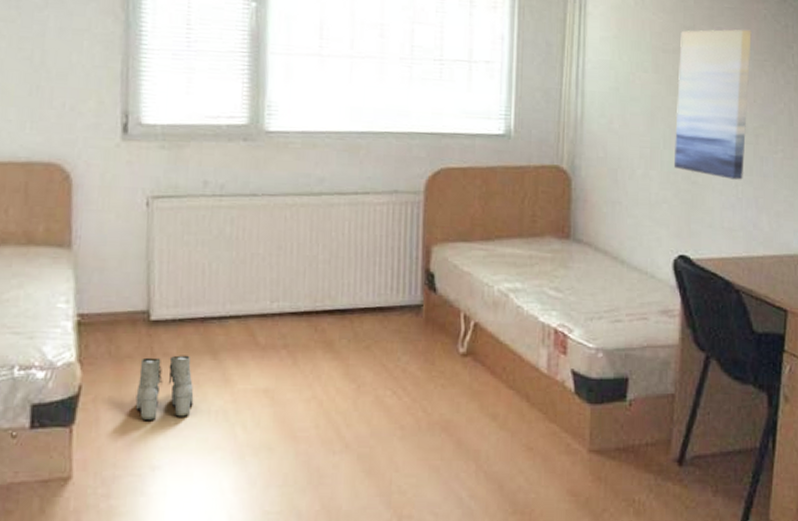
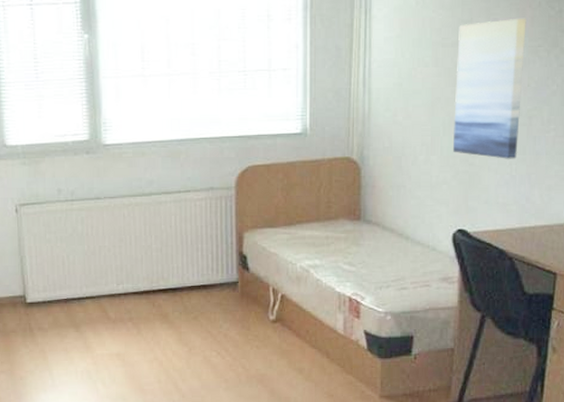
boots: present [135,355,194,420] -> none [21,329,64,379]

